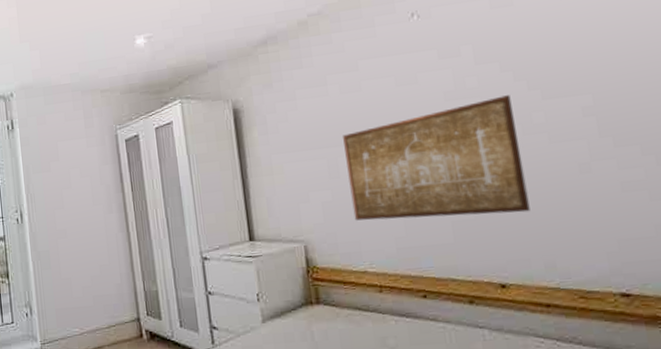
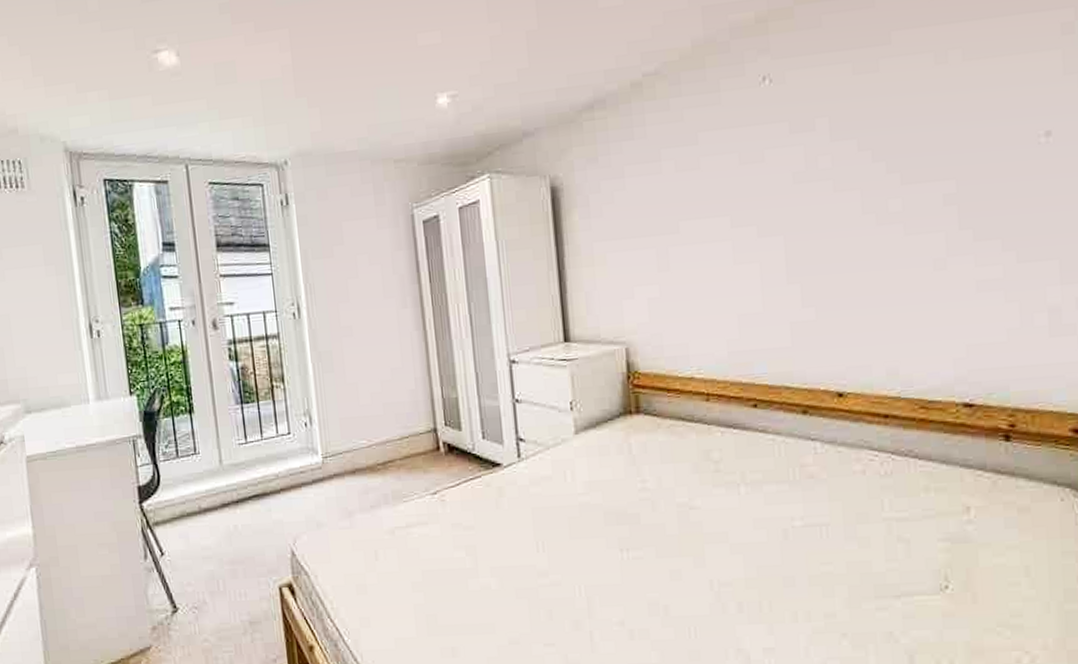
wall art: present [343,95,531,221] -> none [676,178,877,320]

